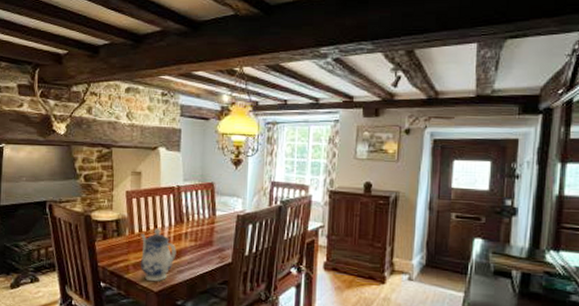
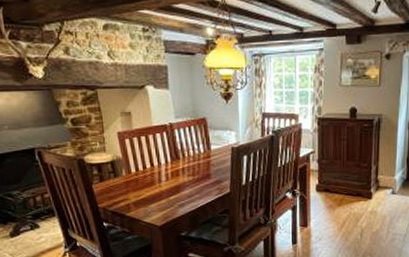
teapot: present [140,228,177,281] -> none [138,166,176,216]

